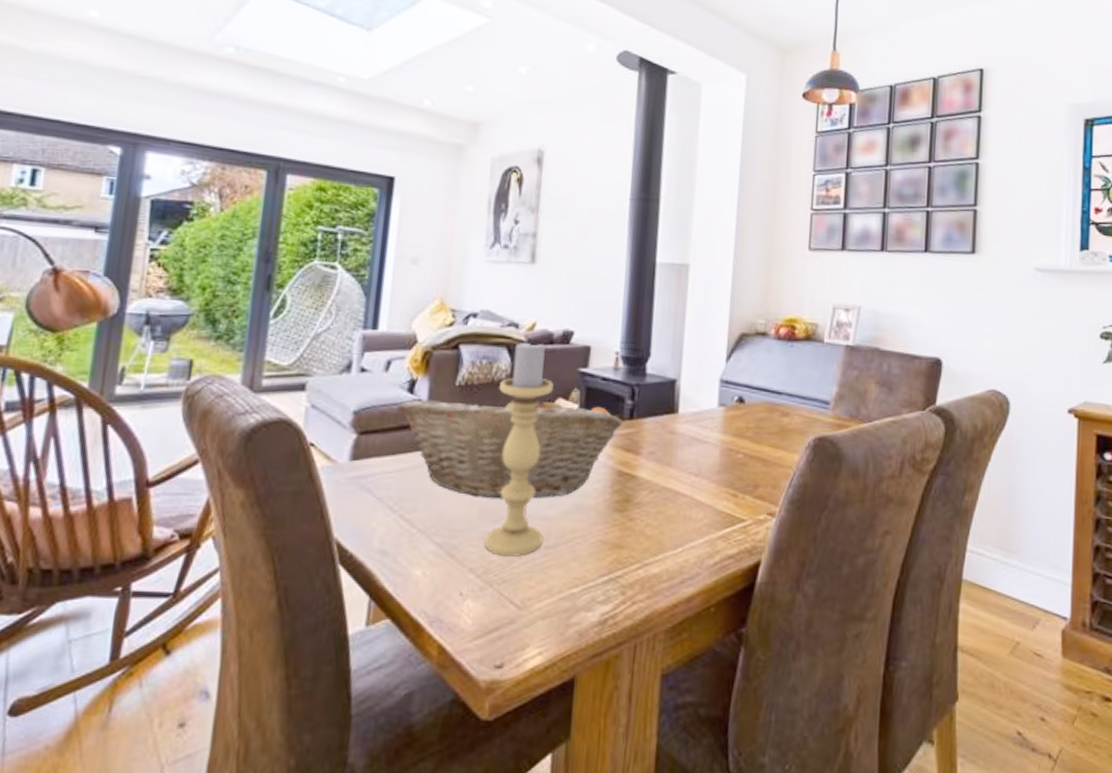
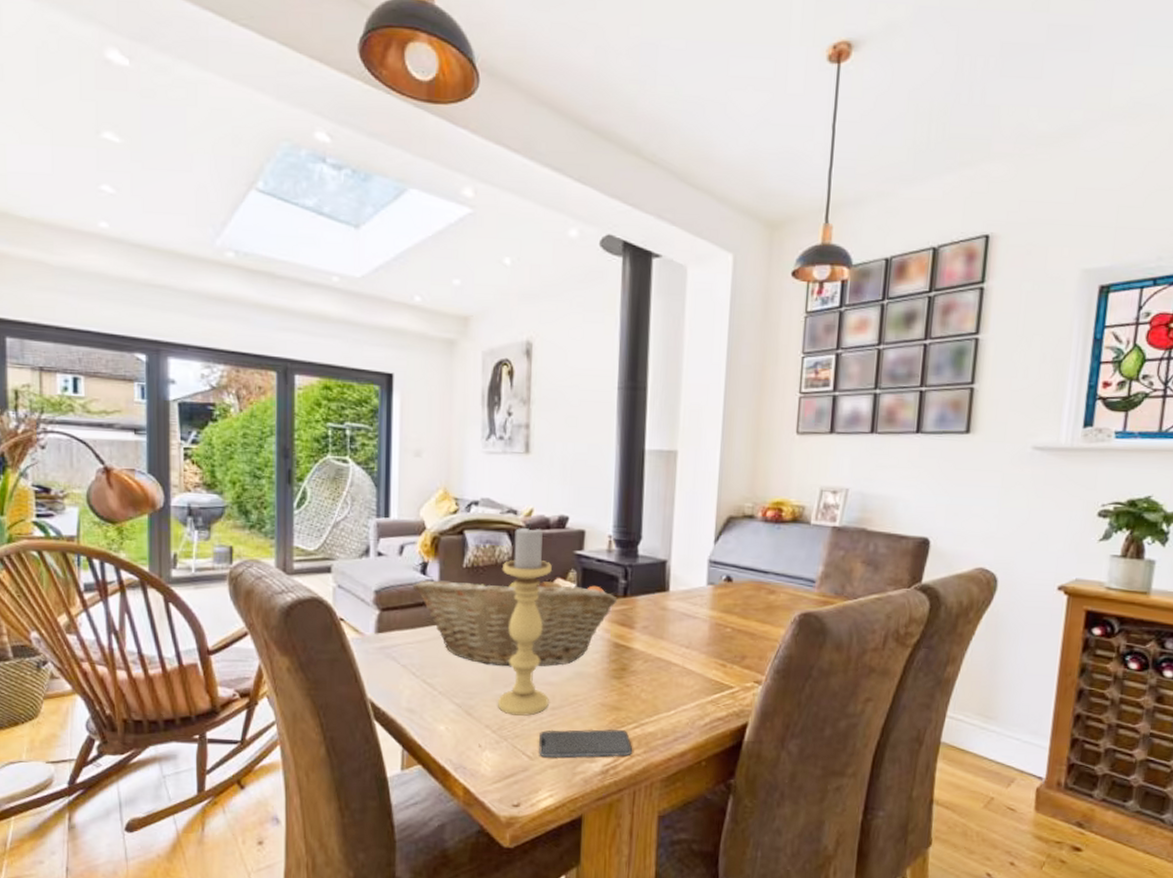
smartphone: none [529,571,634,607] -> present [539,729,632,758]

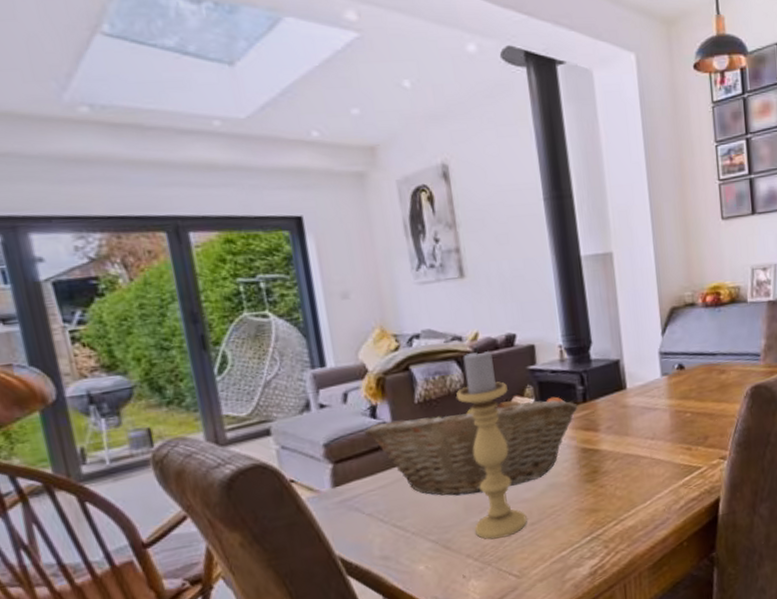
smartphone: present [539,729,632,758] -> none [523,529,616,573]

